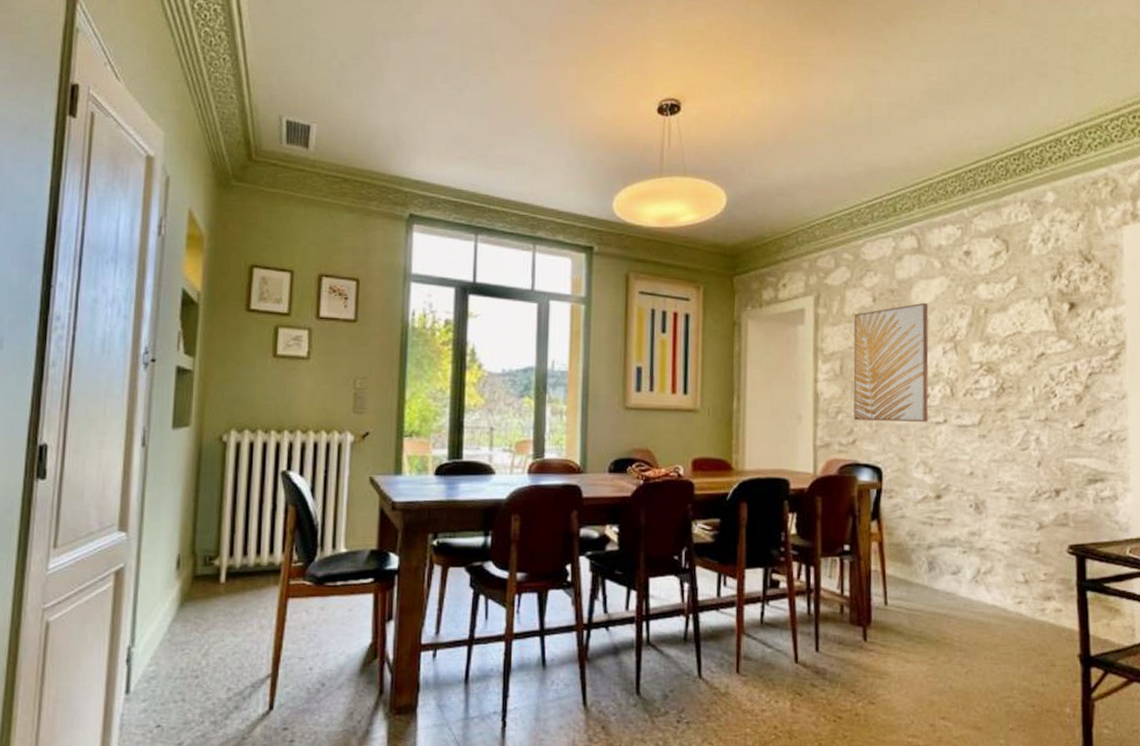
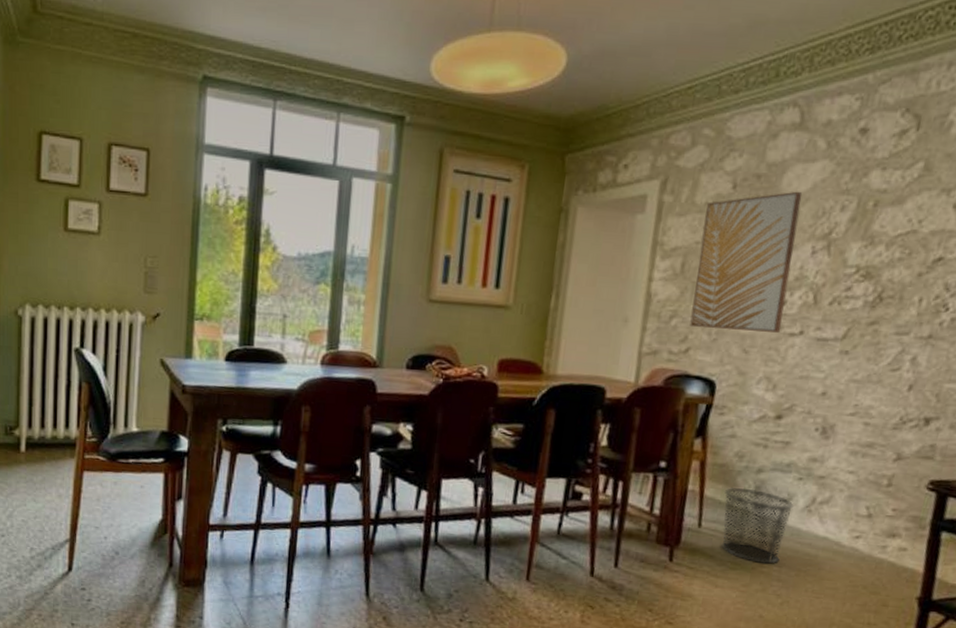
waste bin: none [903,564,963,635] -> present [721,487,794,564]

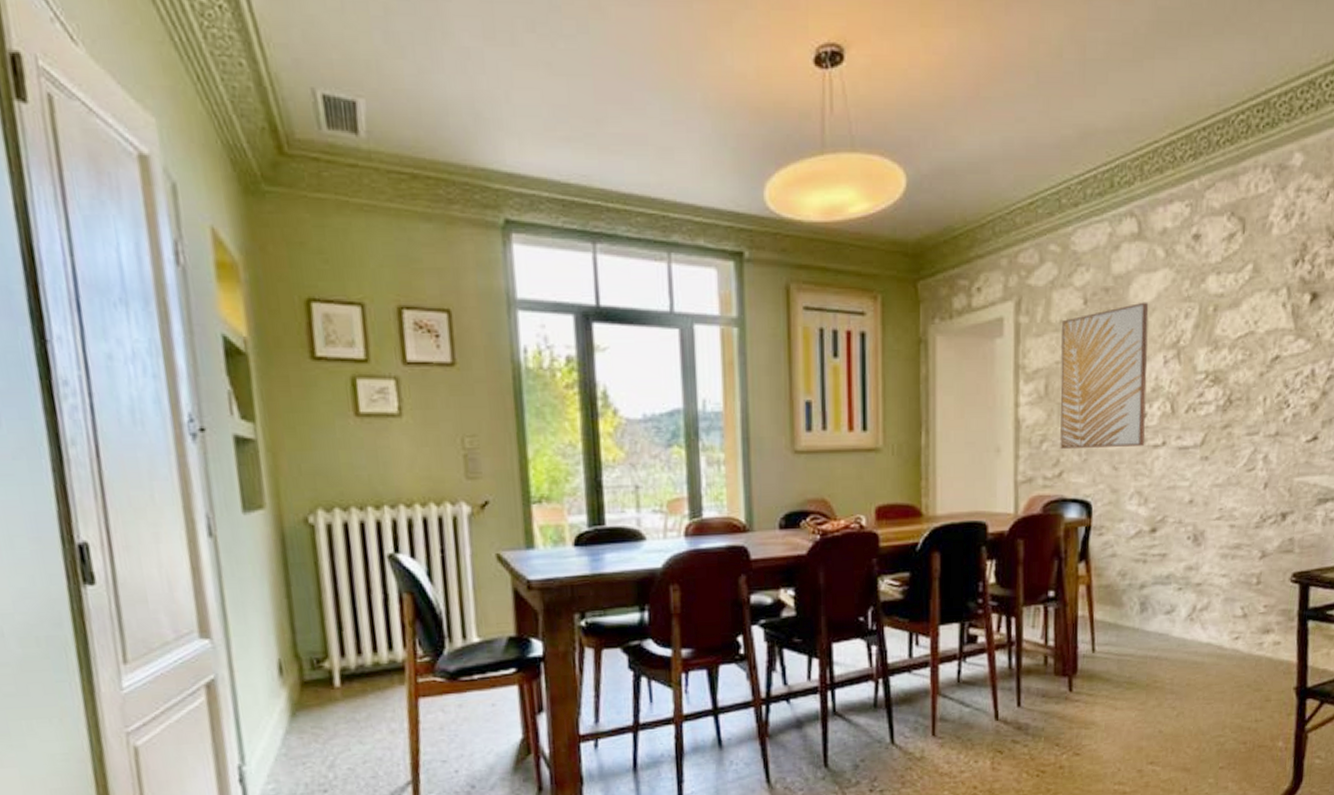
waste bin: present [721,487,794,564] -> none [1113,605,1177,679]

